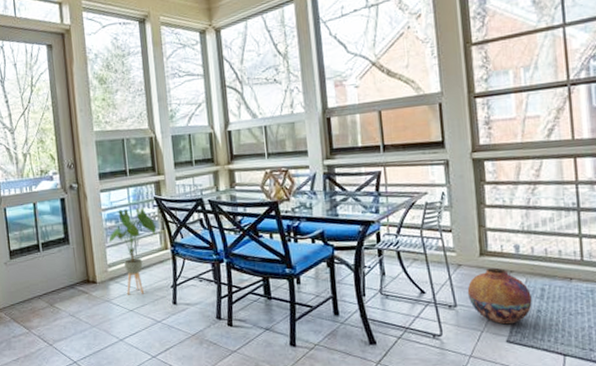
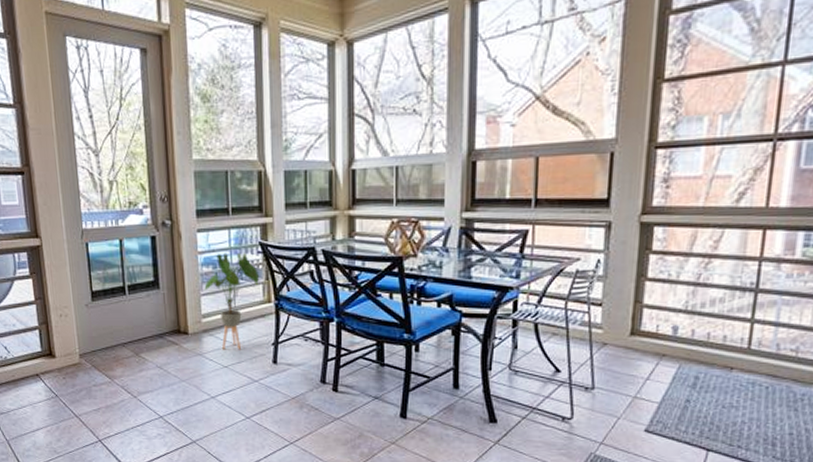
vase: present [467,267,532,325] -> none [608,349,683,413]

